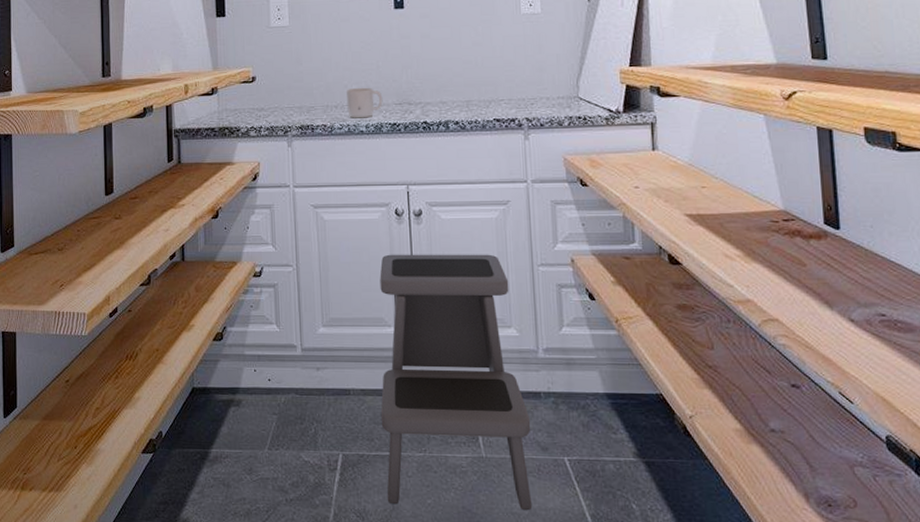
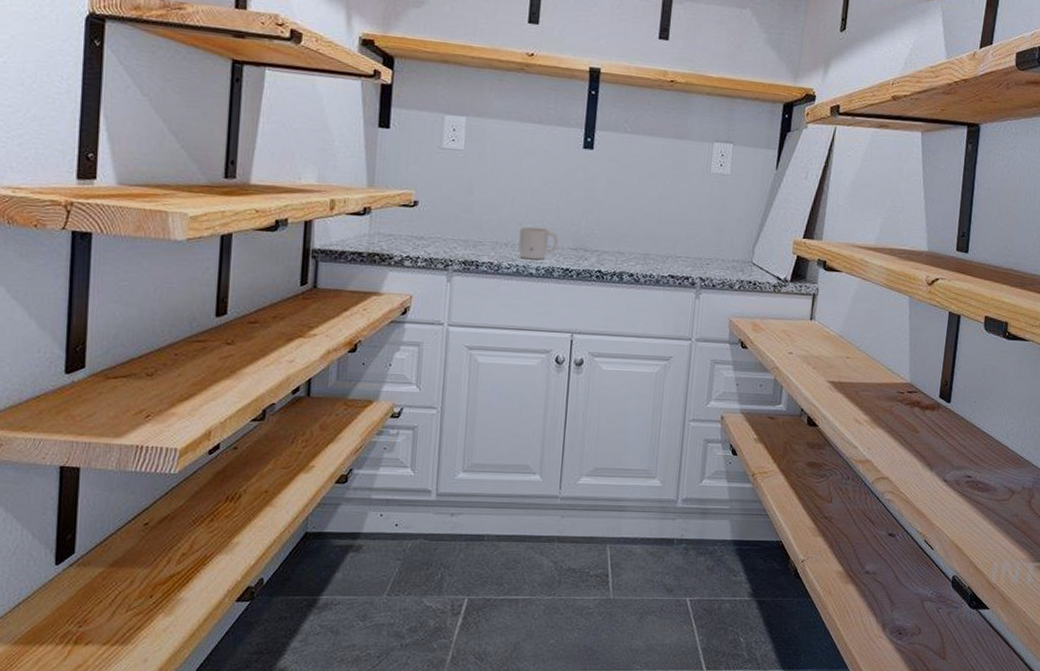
step stool: present [379,254,533,511] -> none [509,402,661,647]

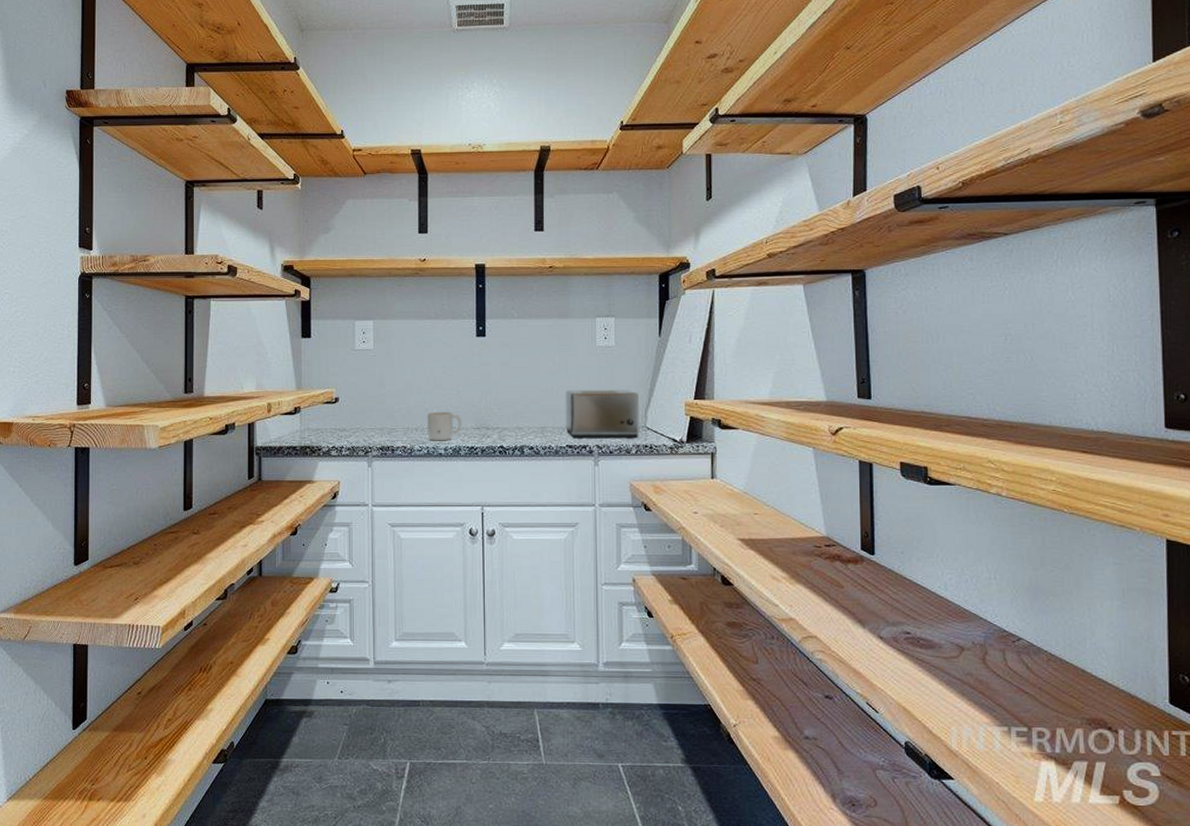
toaster: none [669,217,750,275] -> present [565,389,640,440]

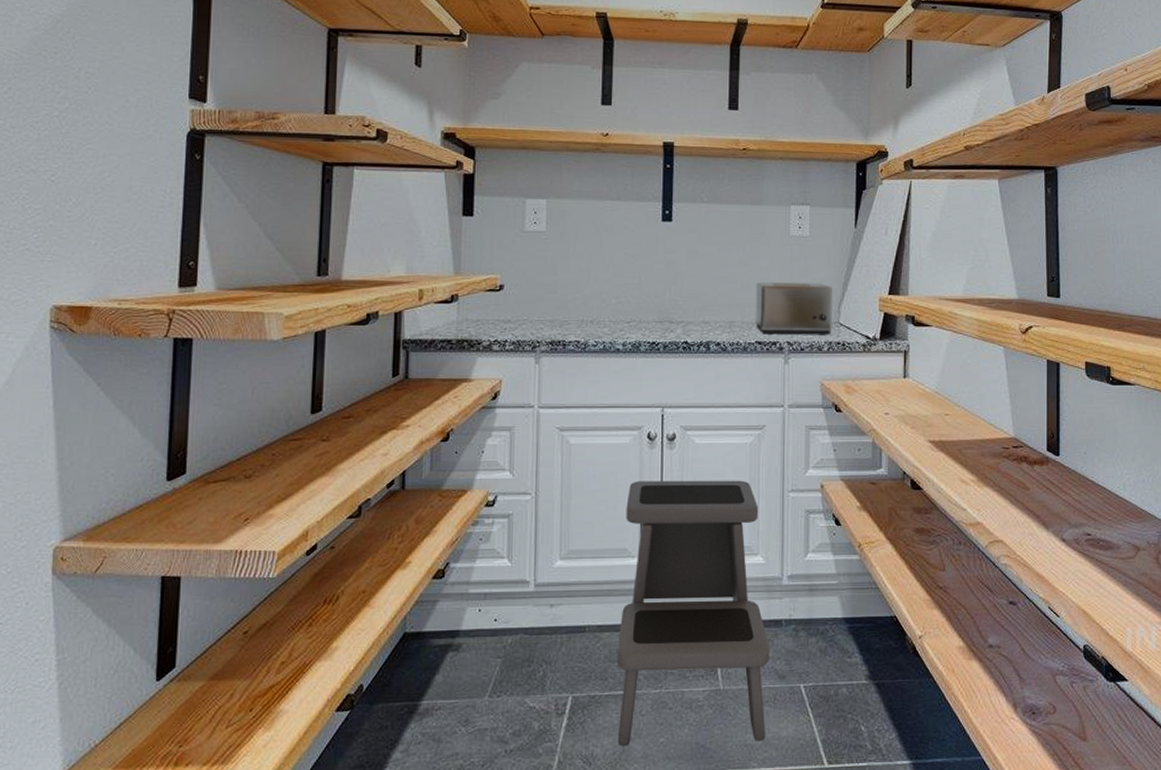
mug: present [427,411,462,441] -> none [604,302,643,336]
step stool: none [448,572,589,814] -> present [617,480,770,747]

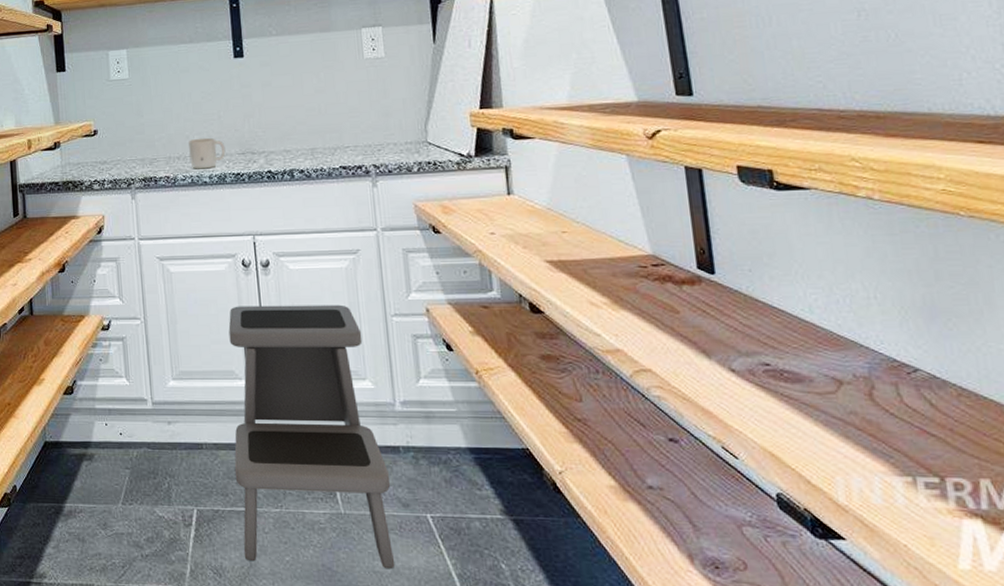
mug: none [604,302,643,336] -> present [188,137,226,169]
toaster: present [755,282,833,337] -> none [333,102,420,160]

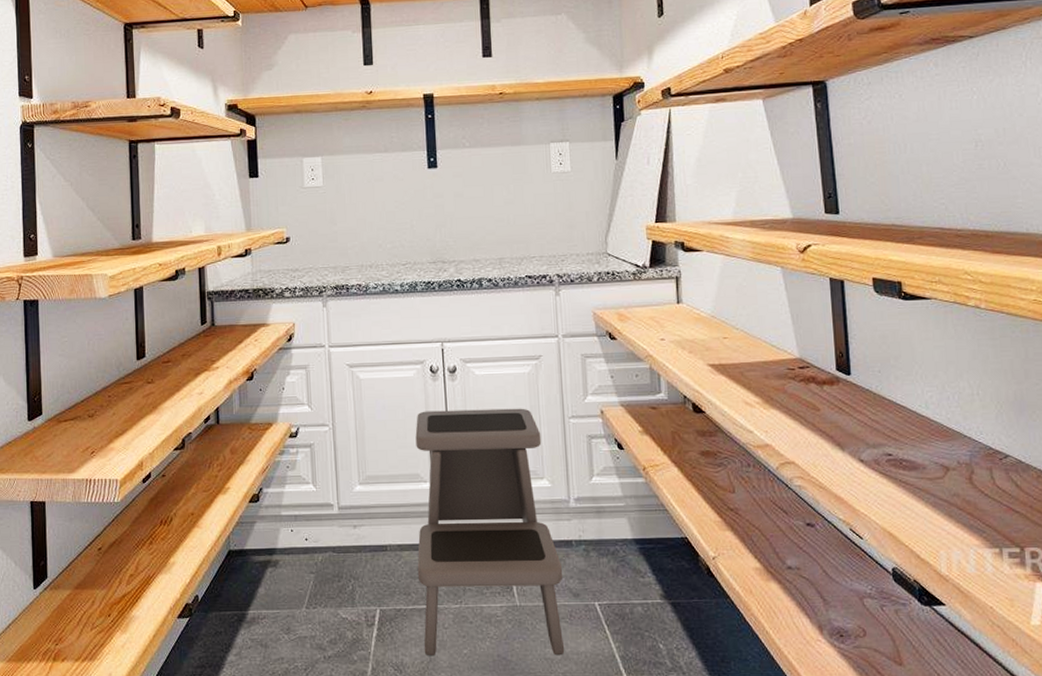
mug: present [188,137,226,169] -> none [381,246,417,278]

